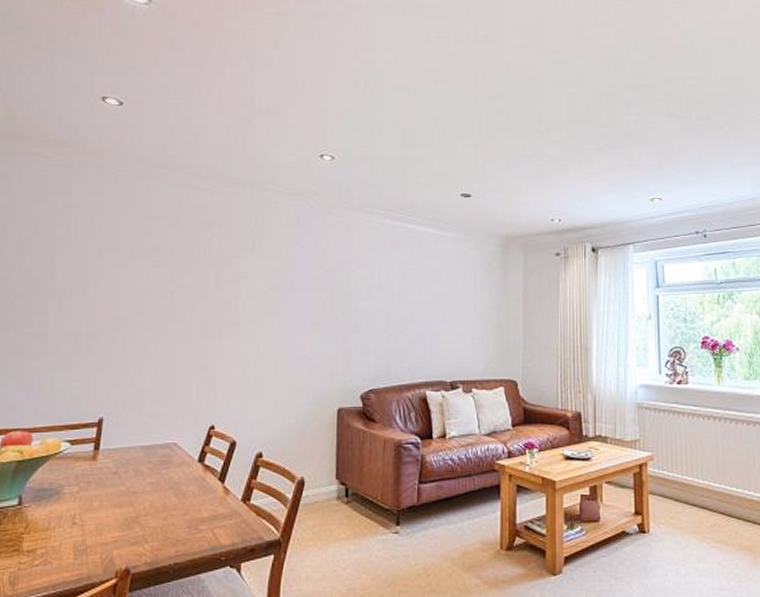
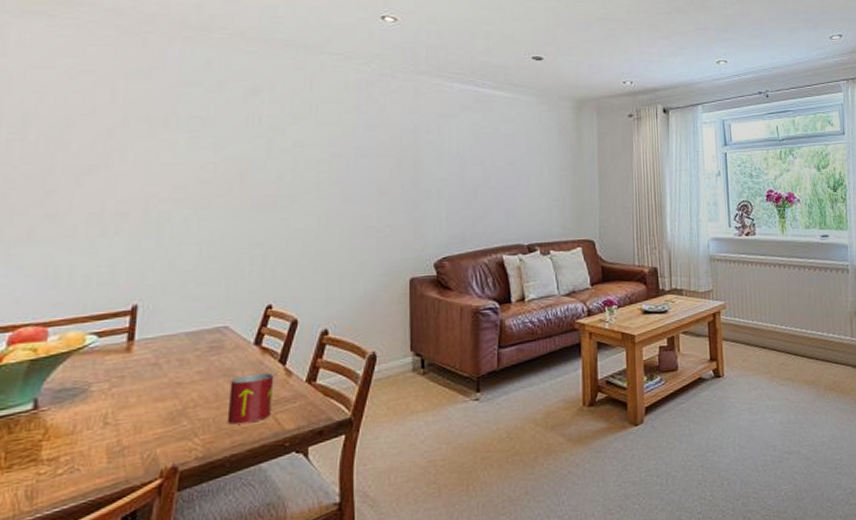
mug: none [172,489,214,535] -> present [227,372,274,425]

